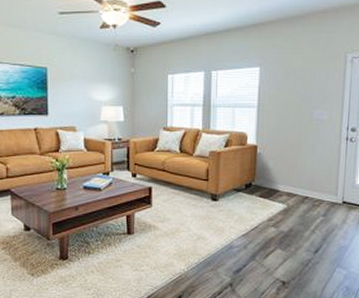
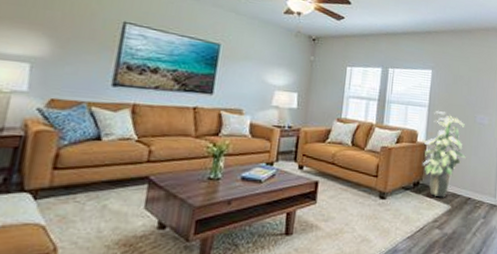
indoor plant: none [252,111,302,198] -> present [422,111,466,198]

